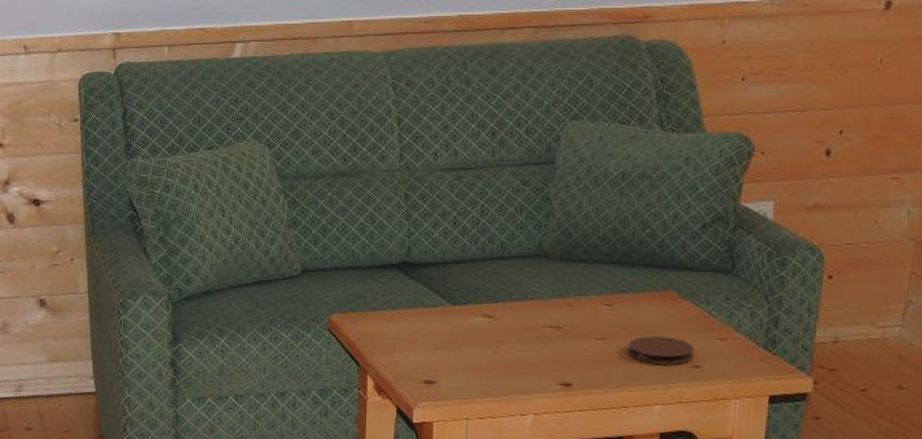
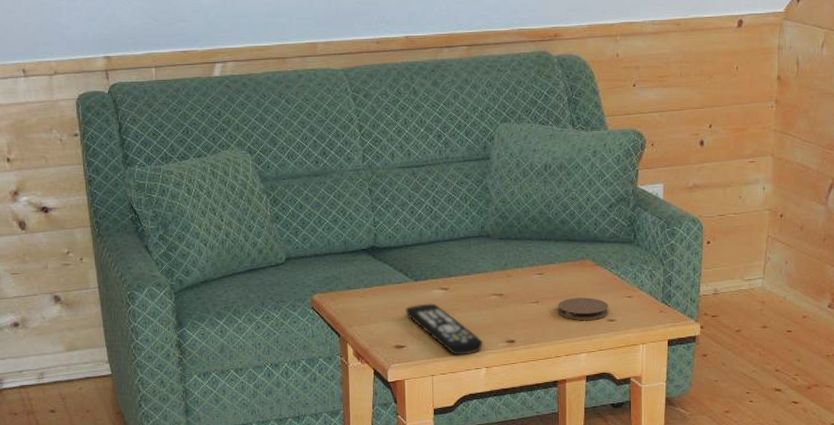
remote control: none [439,332,532,398] -> present [406,303,483,355]

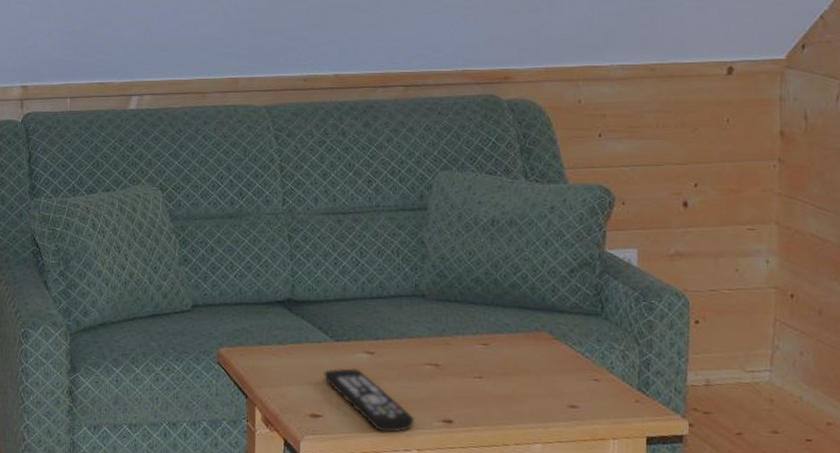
coaster: present [558,297,608,321] -> none [506,375,569,405]

